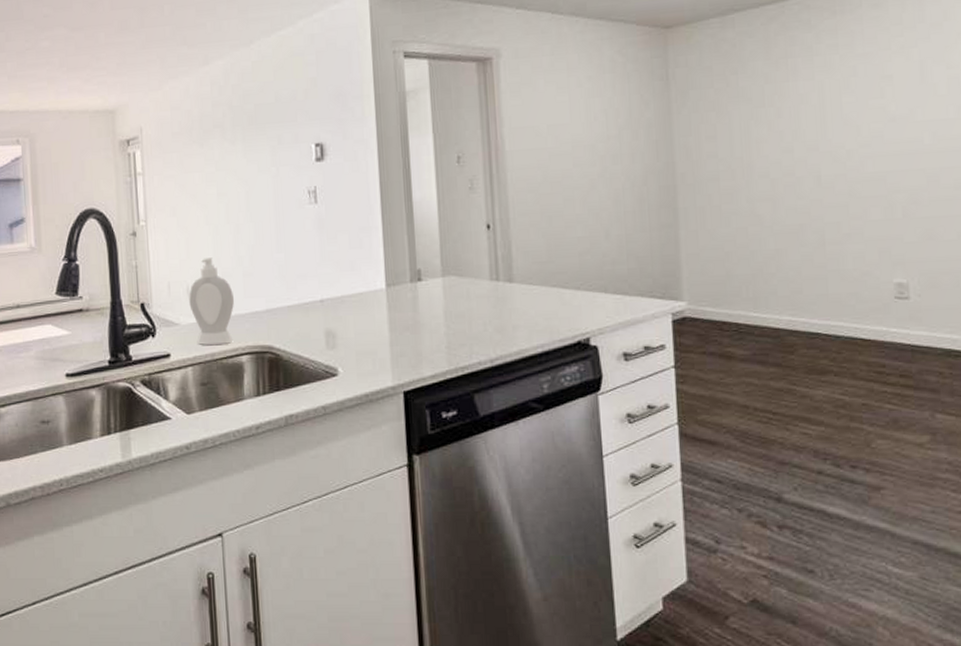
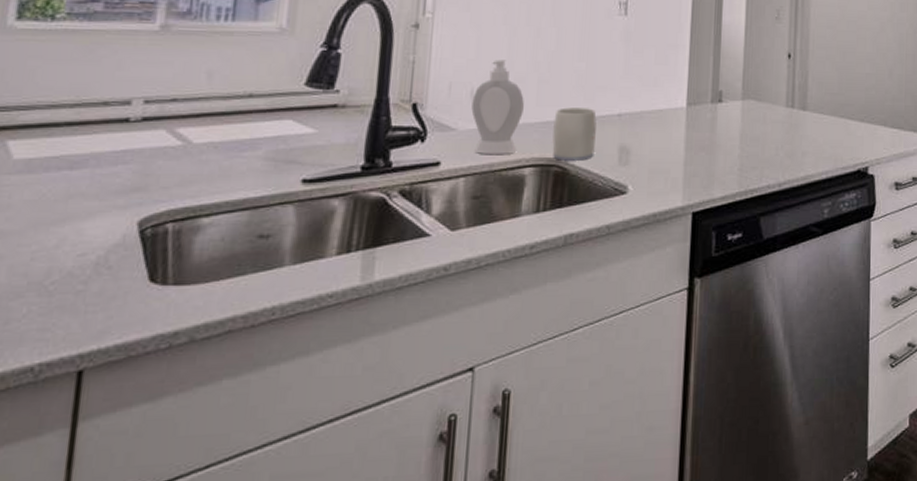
mug: none [262,296,303,347] -> present [552,107,597,161]

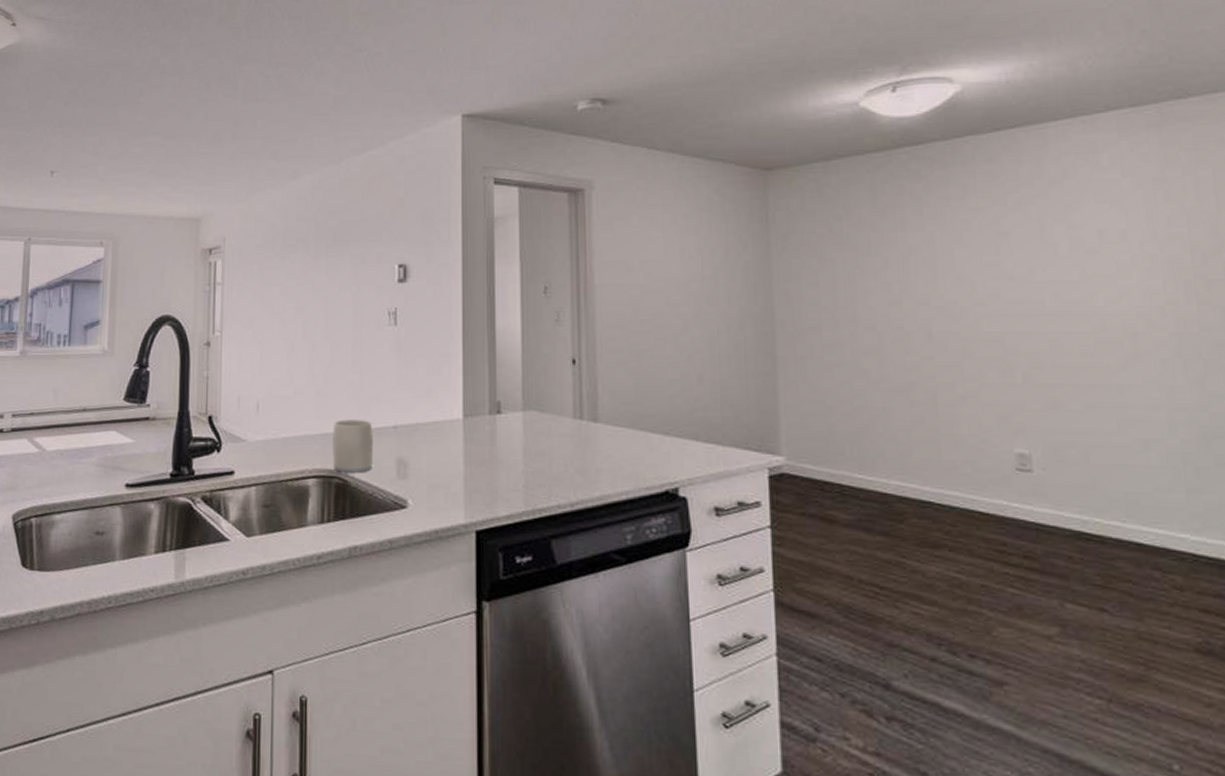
soap bottle: present [471,59,524,155] -> none [258,373,304,466]

